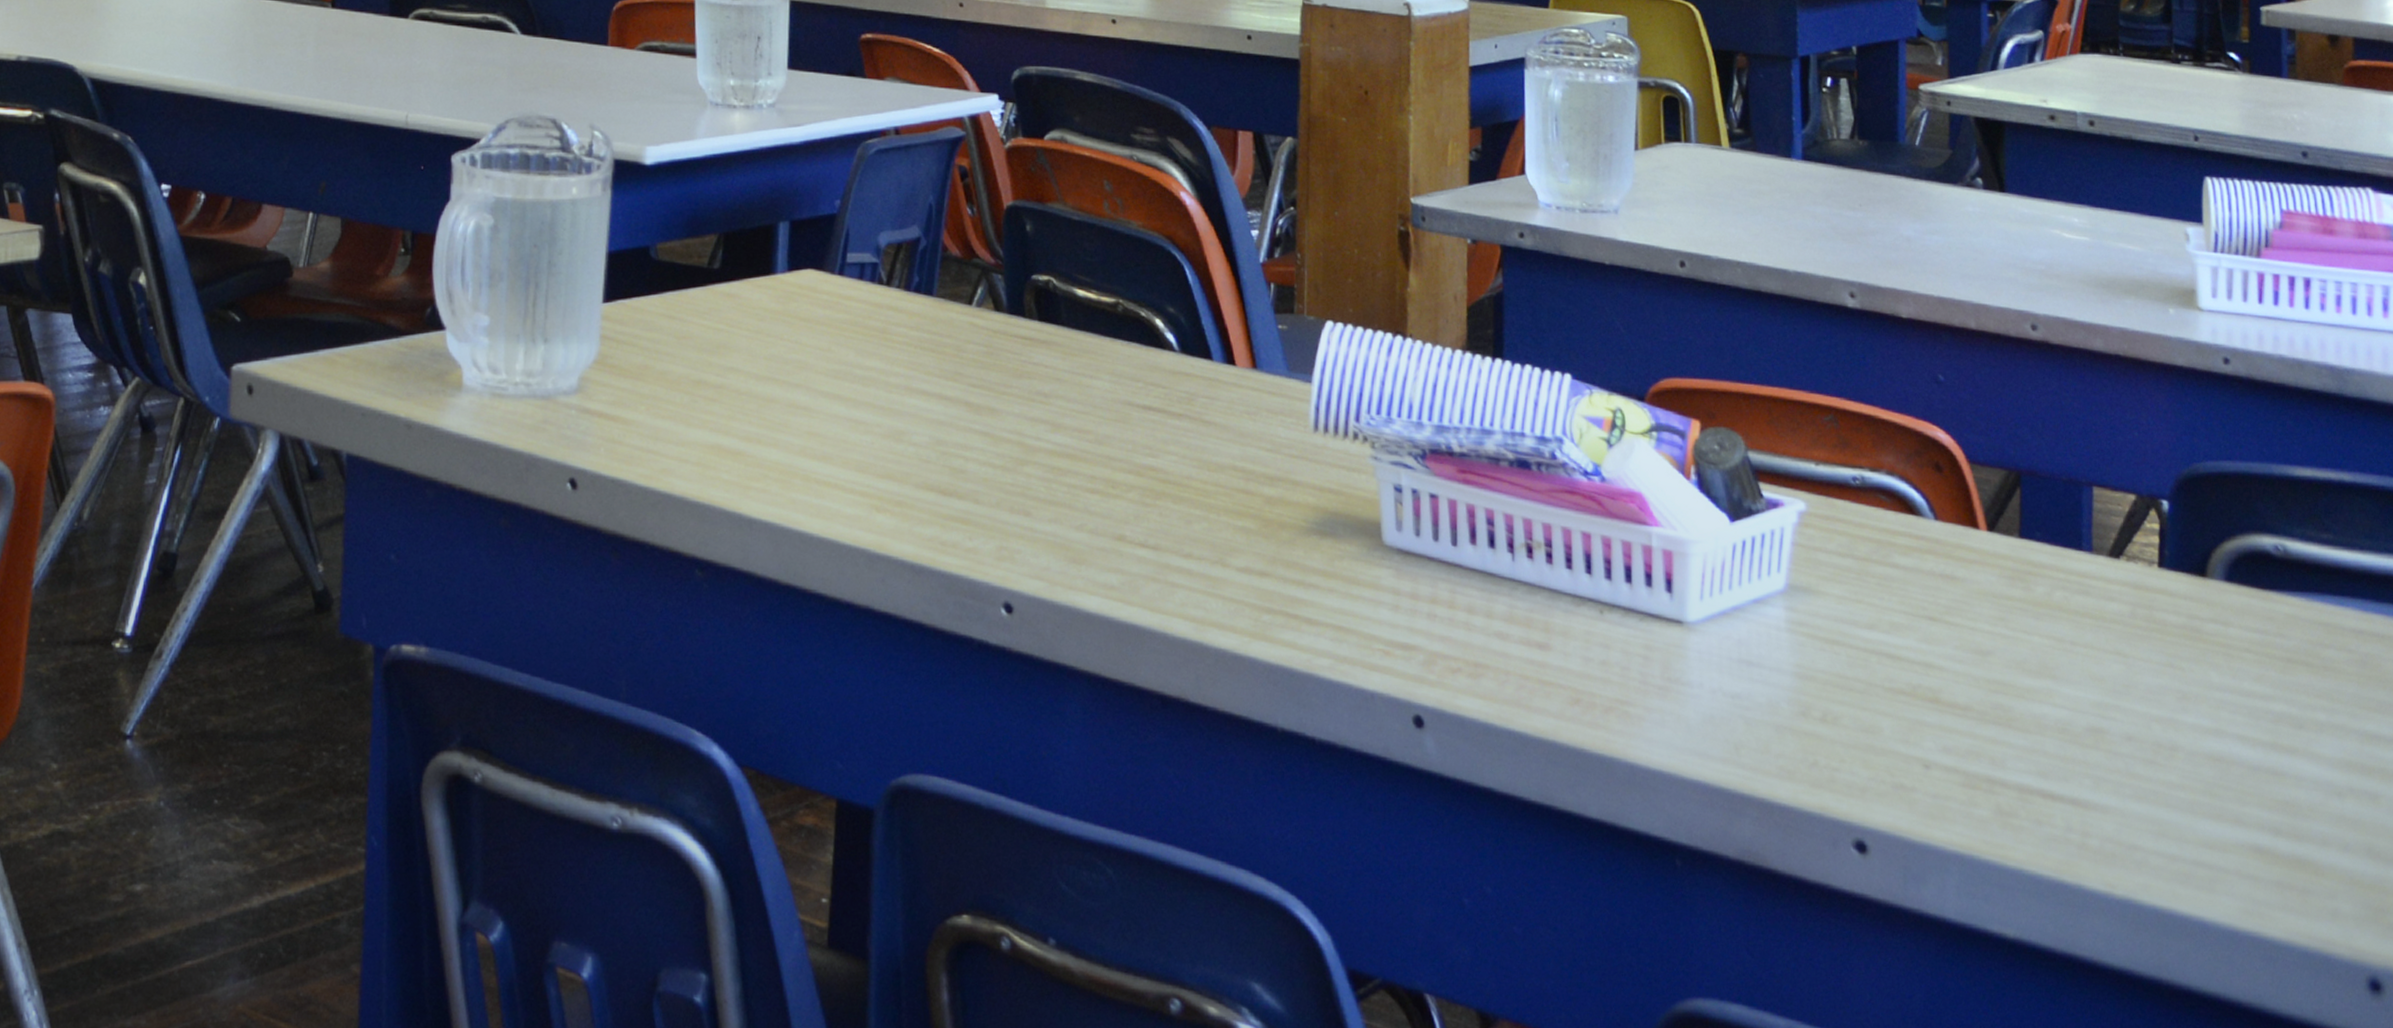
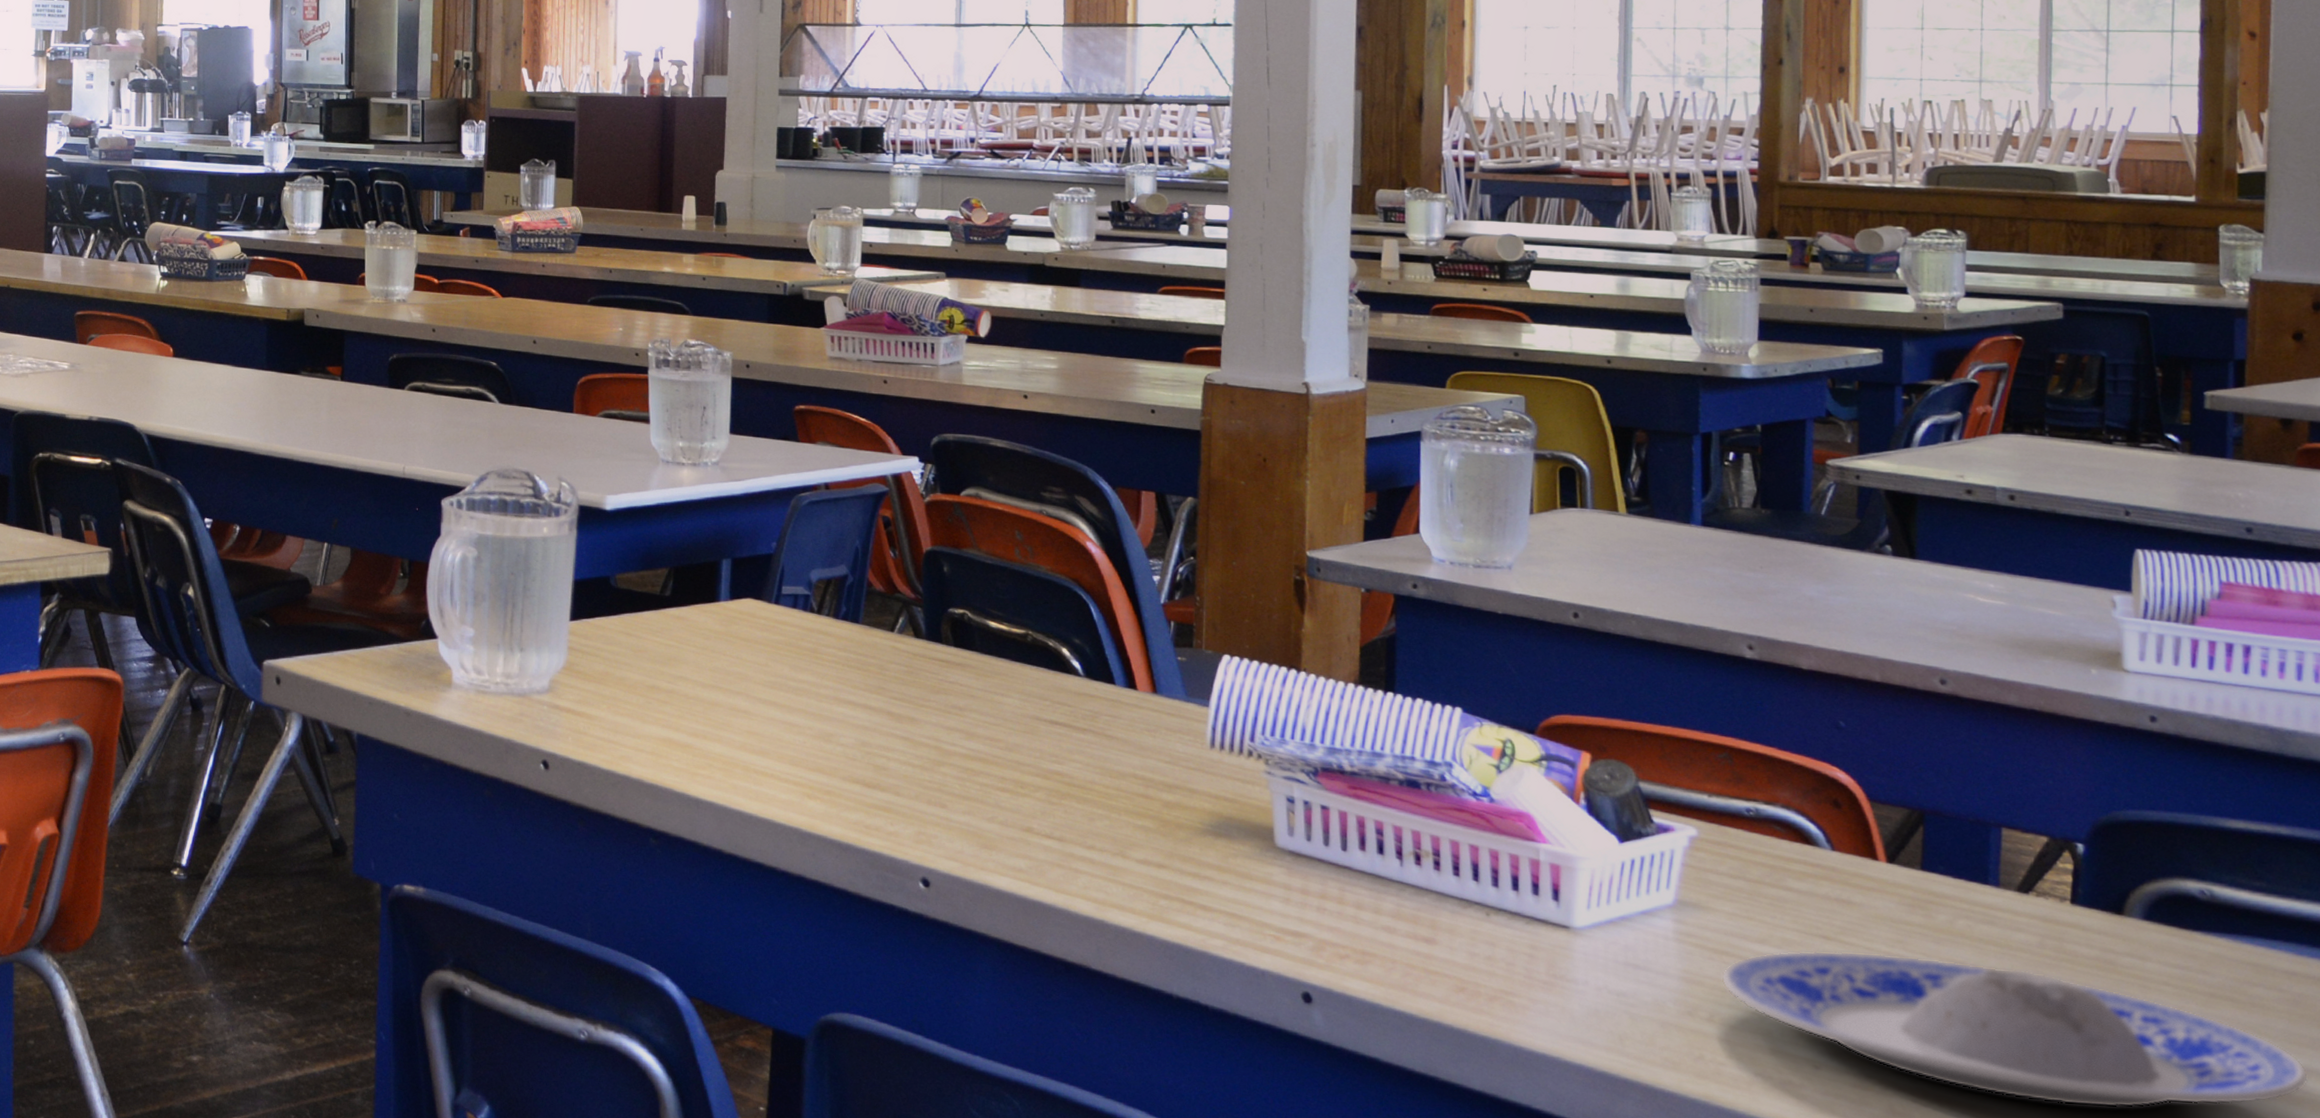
plate: none [1833,633,2378,791] -> present [1721,950,2309,1108]

